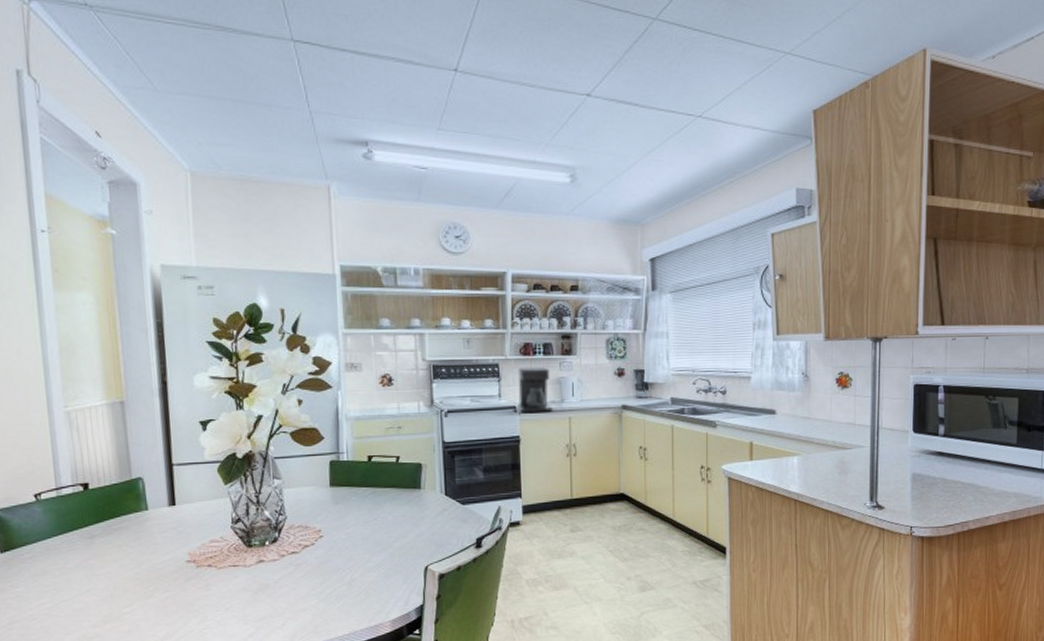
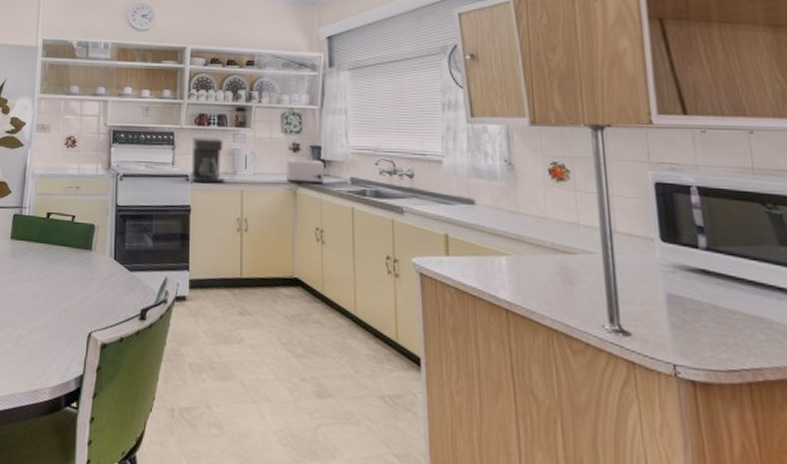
toaster: none [612,383,649,407] -> present [287,159,326,185]

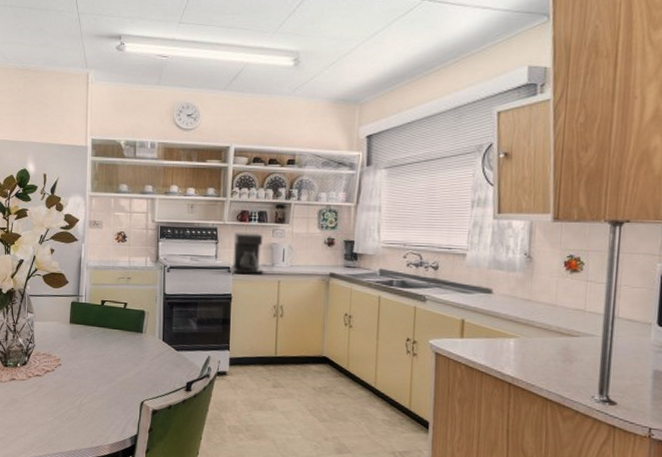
toaster: present [287,159,326,185] -> none [320,252,358,276]

